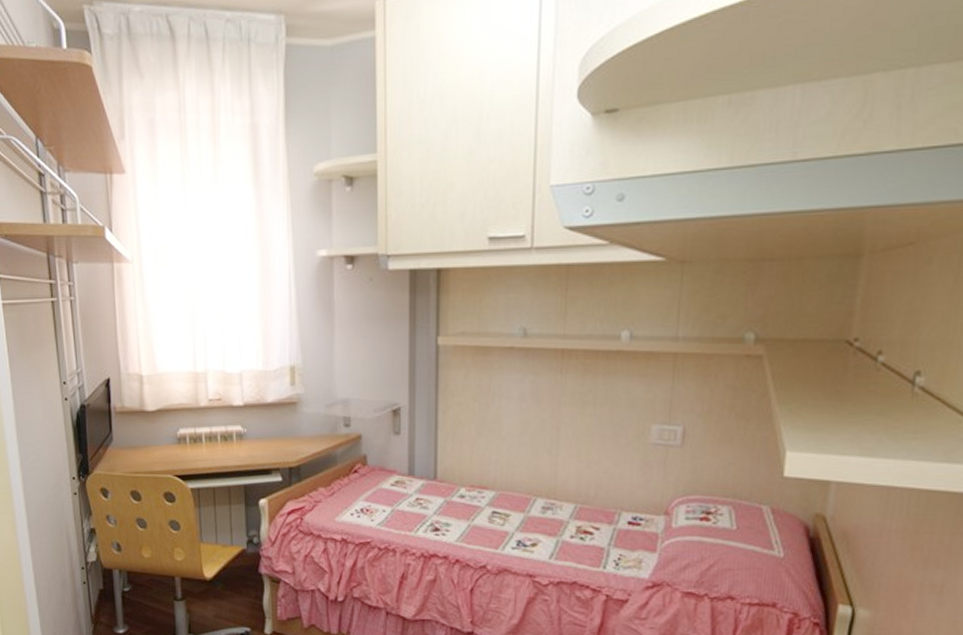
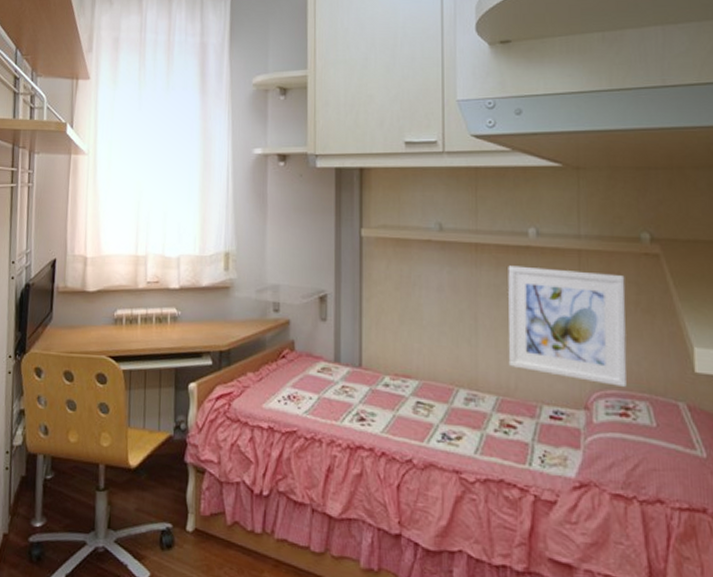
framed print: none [589,372,722,493] -> present [508,265,627,388]

